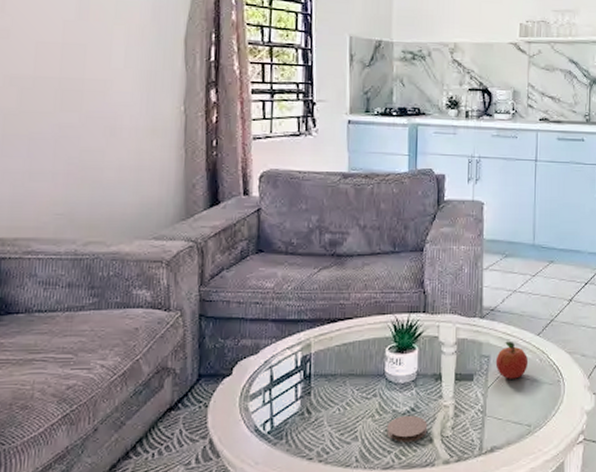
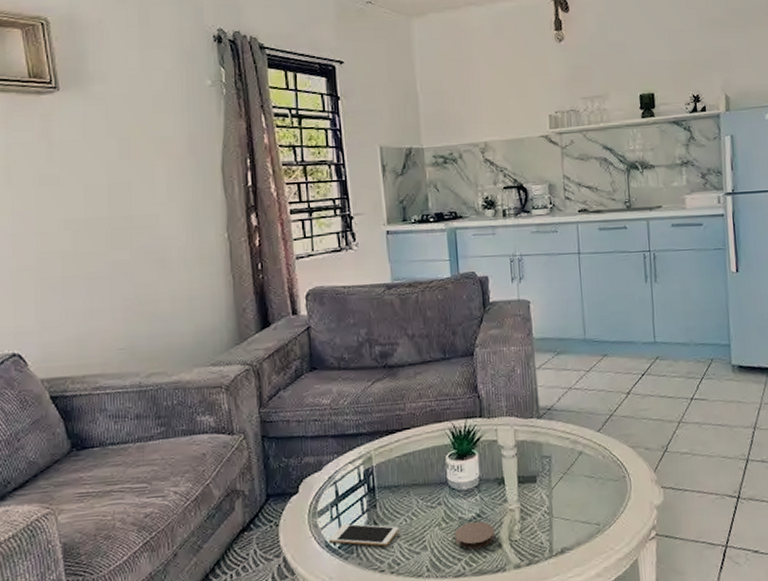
cell phone: none [259,409,332,434] -> present [329,523,400,547]
fruit: present [495,341,529,379] -> none [557,439,591,479]

